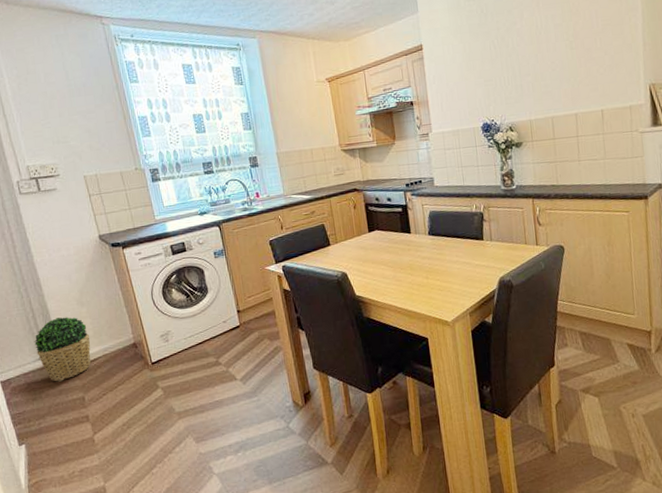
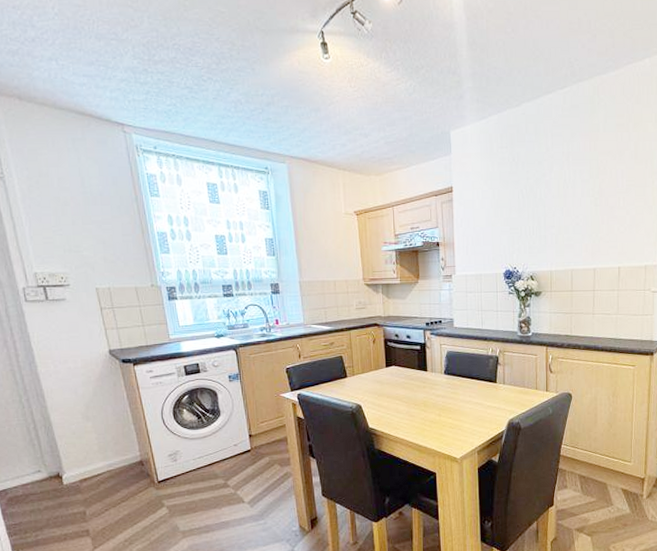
potted plant: present [33,317,91,382] -> none [33,430,95,495]

